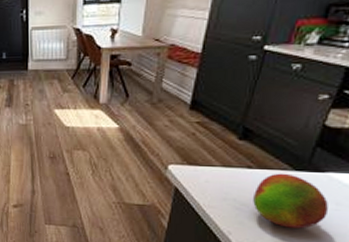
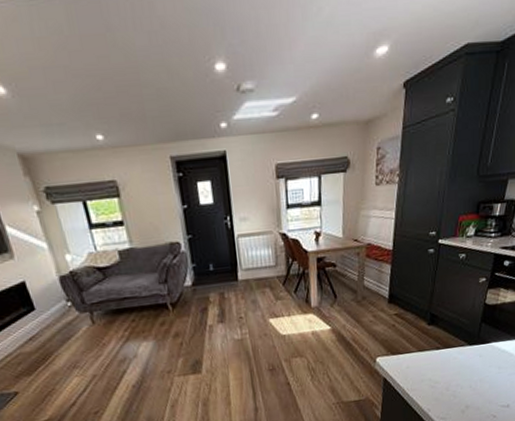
fruit: present [253,173,328,229] -> none [443,349,494,396]

